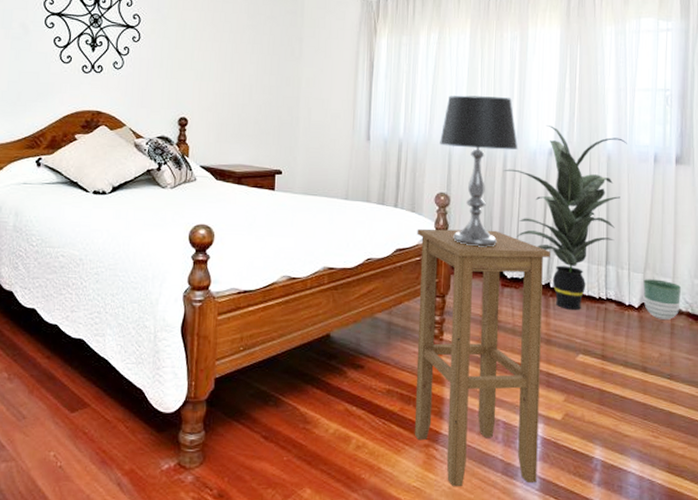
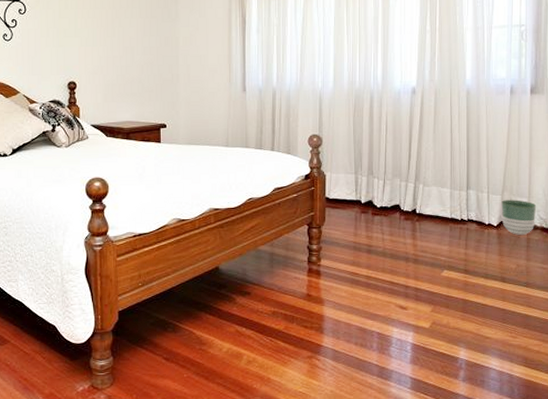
stool: present [414,228,550,487] -> none [293,165,416,390]
table lamp: present [440,94,519,248] -> none [311,42,384,181]
indoor plant: present [504,125,627,310] -> none [371,66,485,232]

